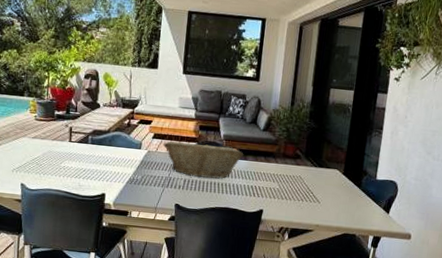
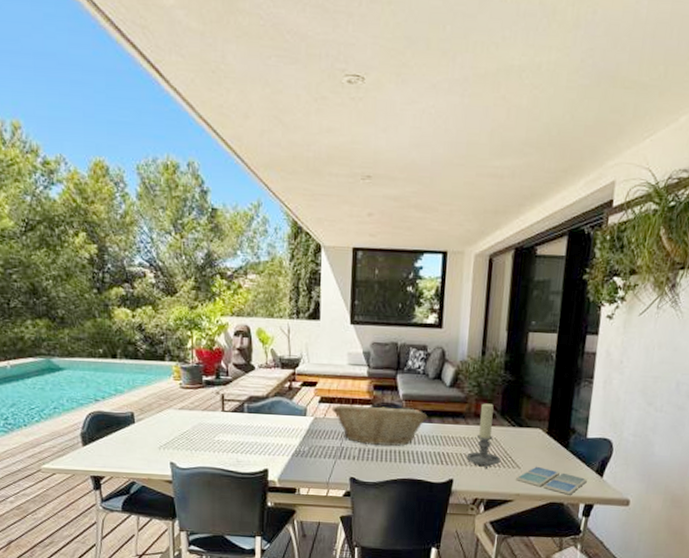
candle holder: none [275,145,303,202] -> present [466,403,500,468]
drink coaster: none [316,201,376,228] -> present [516,466,587,495]

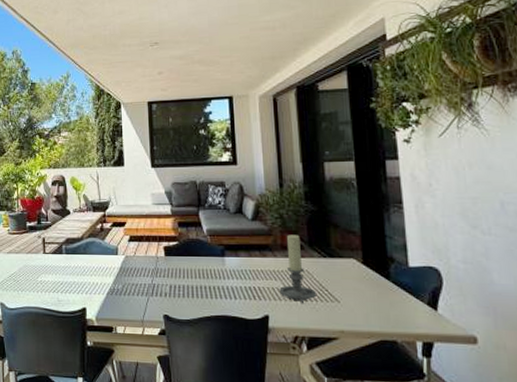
fruit basket: present [331,404,428,446] -> none [140,241,234,282]
drink coaster: present [516,466,587,495] -> none [337,299,419,332]

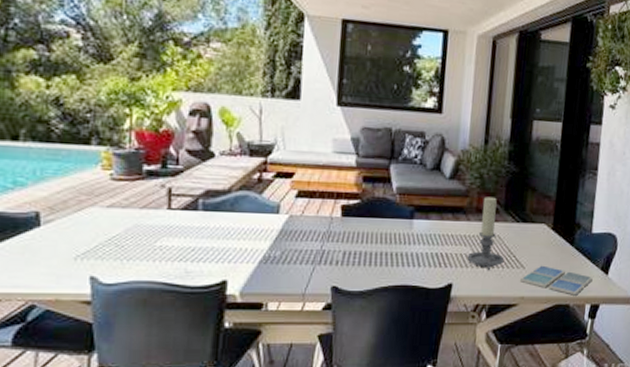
drink coaster: none [337,299,419,332] -> present [520,265,593,296]

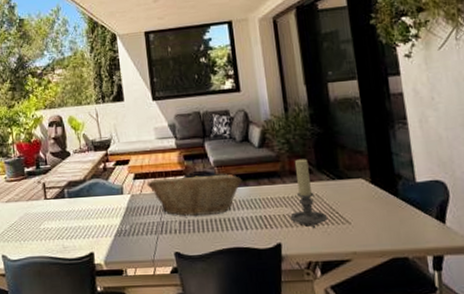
fruit basket: none [311,199,425,248] -> present [146,174,243,217]
drink coaster: present [520,265,593,296] -> none [348,219,429,248]

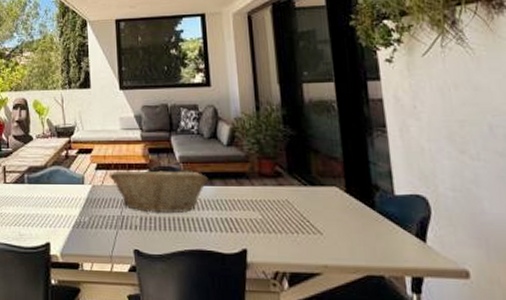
candle holder: present [290,159,327,228] -> none [257,161,297,235]

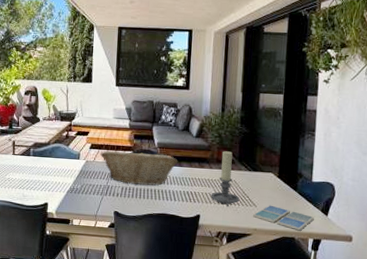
candle holder: none [257,161,297,235] -> present [211,151,239,206]
drink coaster: none [320,231,408,266] -> present [253,205,314,231]

